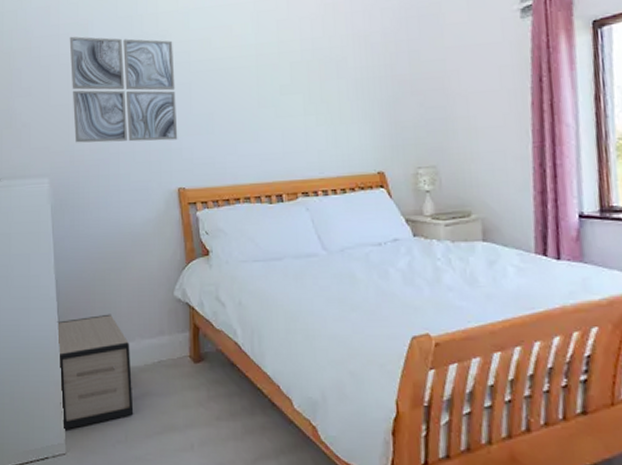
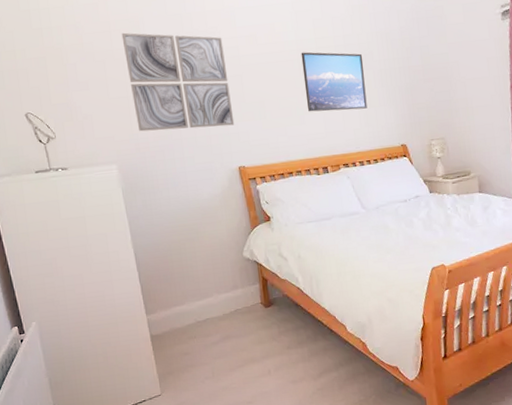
nightstand: present [56,314,134,430] -> none [139,277,218,376]
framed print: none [260,57,337,128] -> present [301,52,367,112]

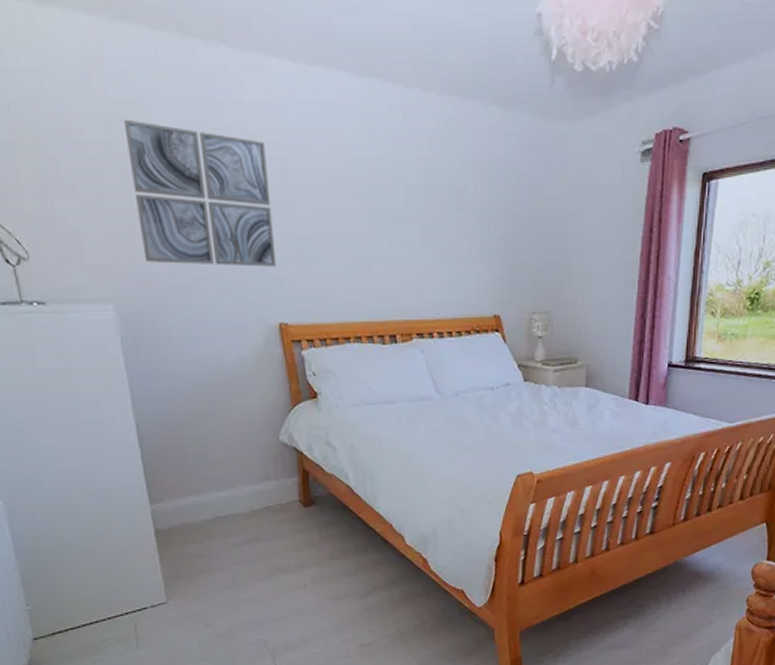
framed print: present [301,52,367,112] -> none [371,176,455,263]

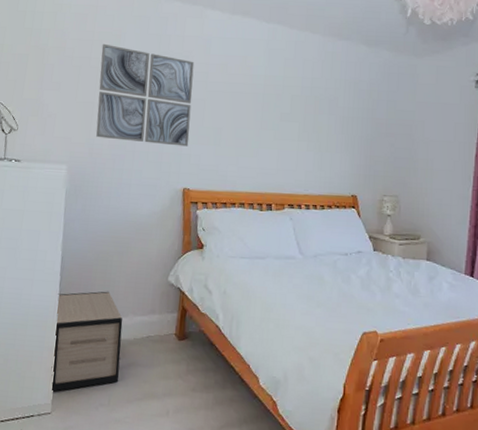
nightstand: none [141,460,241,580] -> present [51,291,123,392]

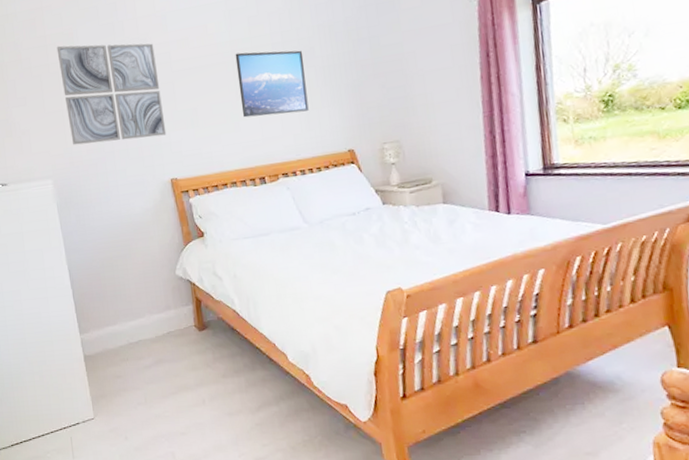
nightstand: present [51,291,123,392] -> none [73,295,150,399]
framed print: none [263,88,328,152] -> present [235,50,309,118]

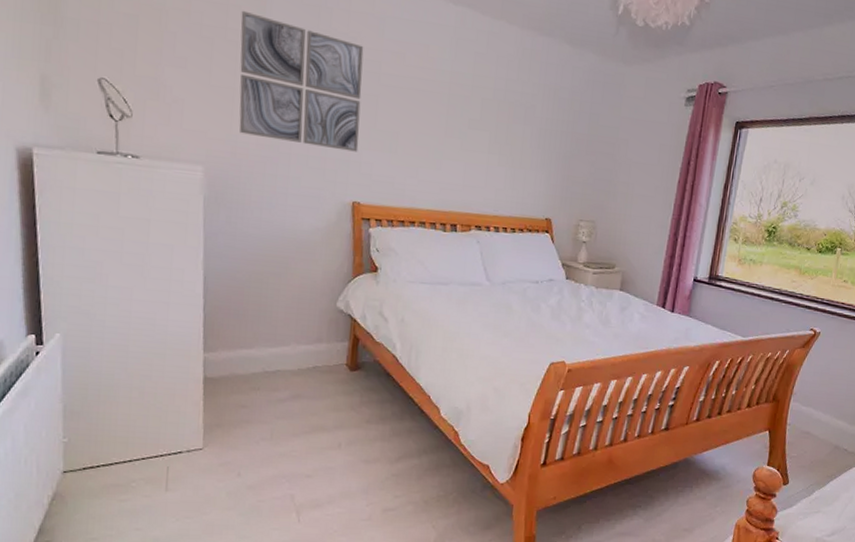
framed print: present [235,50,309,118] -> none [447,87,524,169]

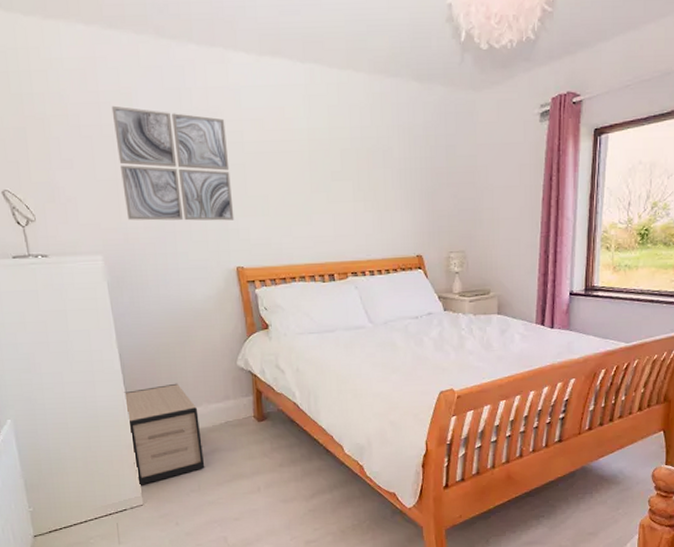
nightstand: none [199,317,285,427] -> present [123,383,205,485]

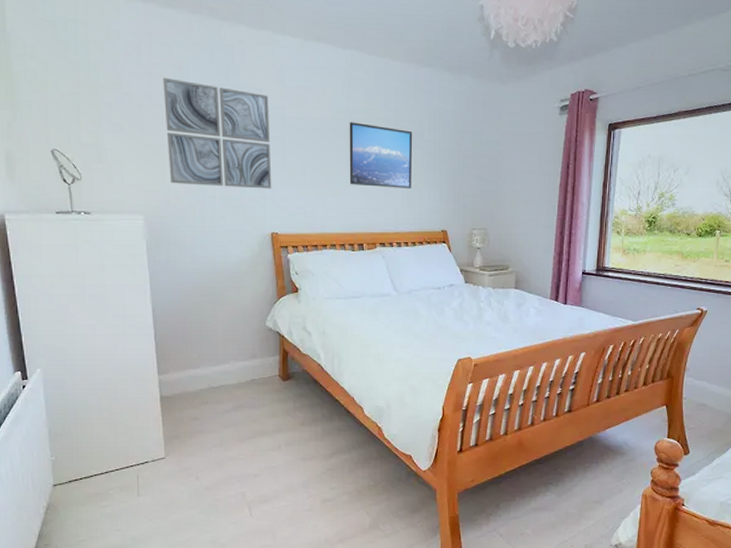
nightstand: present [123,383,205,485] -> none [153,340,228,439]
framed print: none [312,143,382,213] -> present [349,122,413,188]

